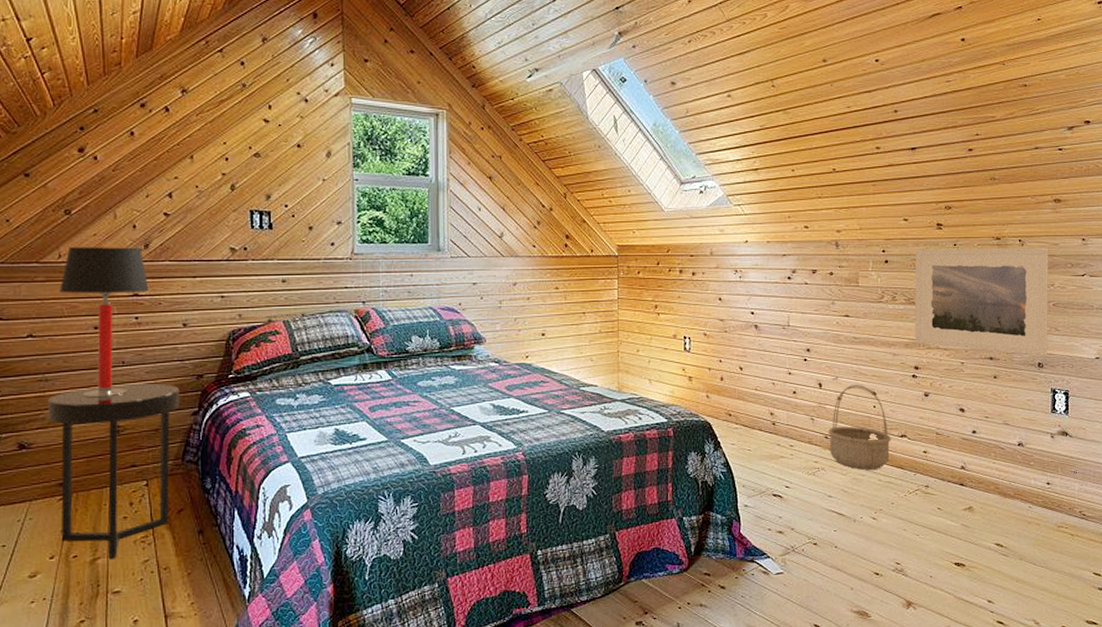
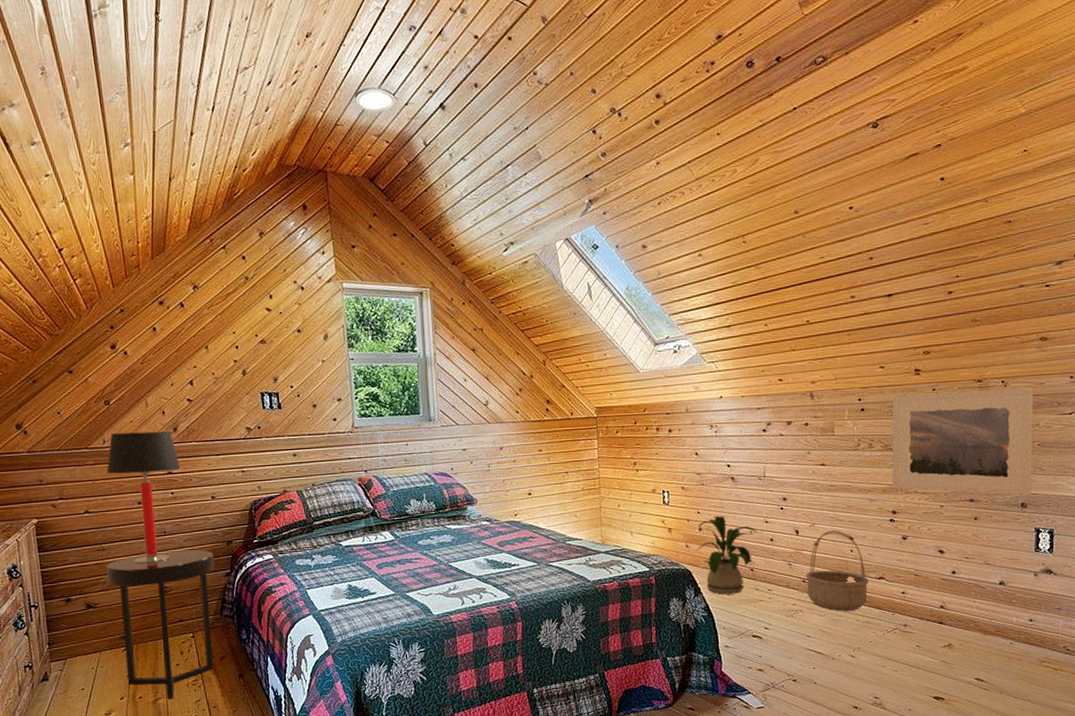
house plant: none [718,365,780,450] -> present [697,516,758,595]

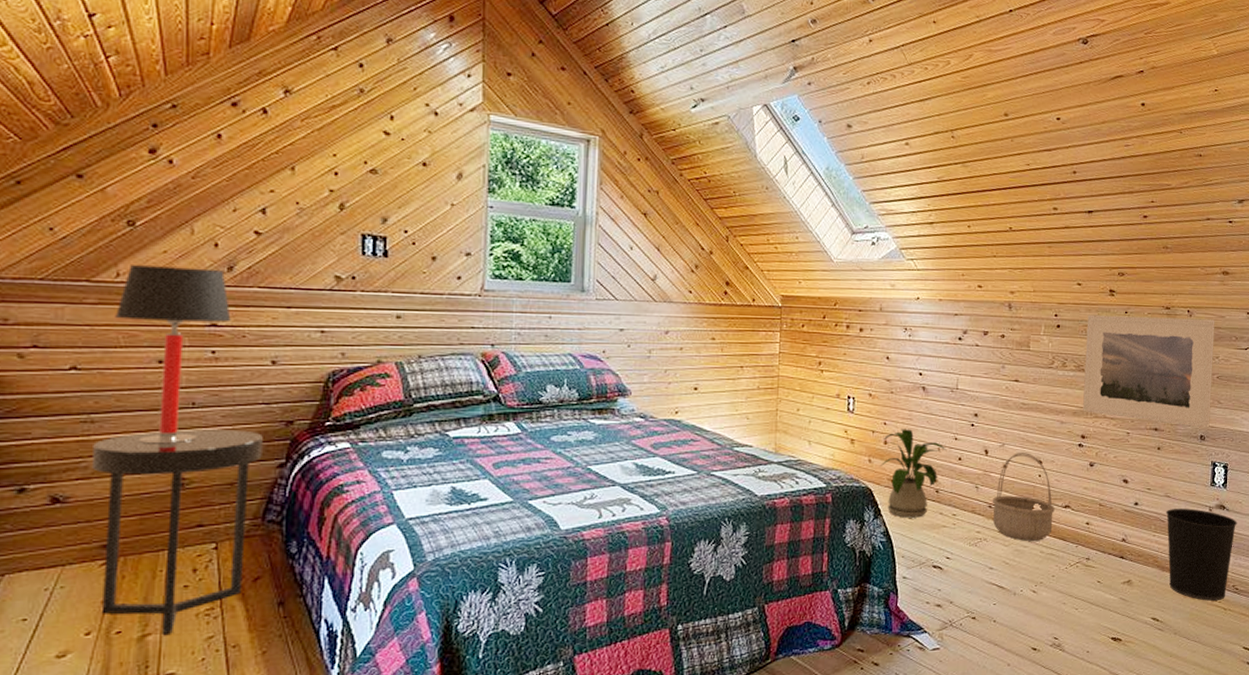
wastebasket: none [986,574,1067,662] -> present [1165,508,1237,601]

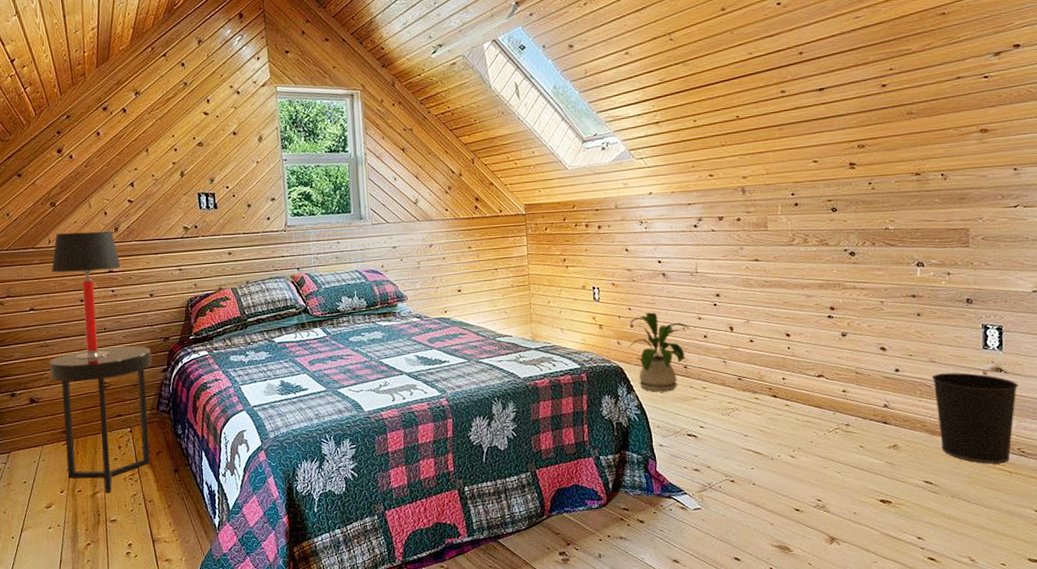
basket: present [992,453,1055,541] -> none [741,327,807,410]
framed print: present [1083,314,1215,428] -> none [827,180,977,291]

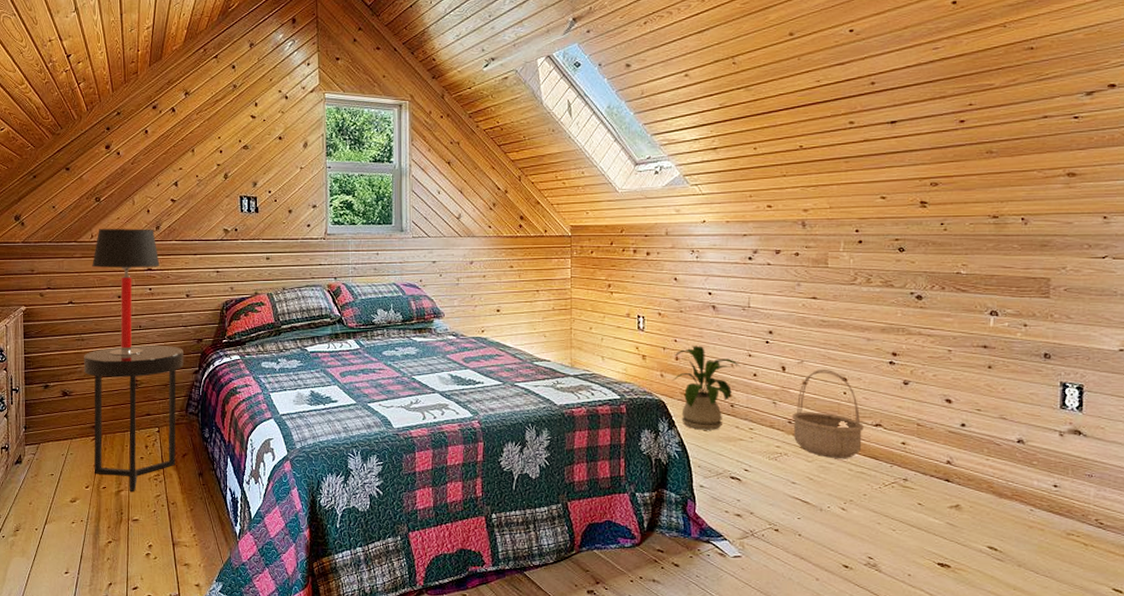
basket: none [741,327,807,410] -> present [792,370,864,458]
wastebasket: present [931,372,1019,464] -> none [1001,432,1099,534]

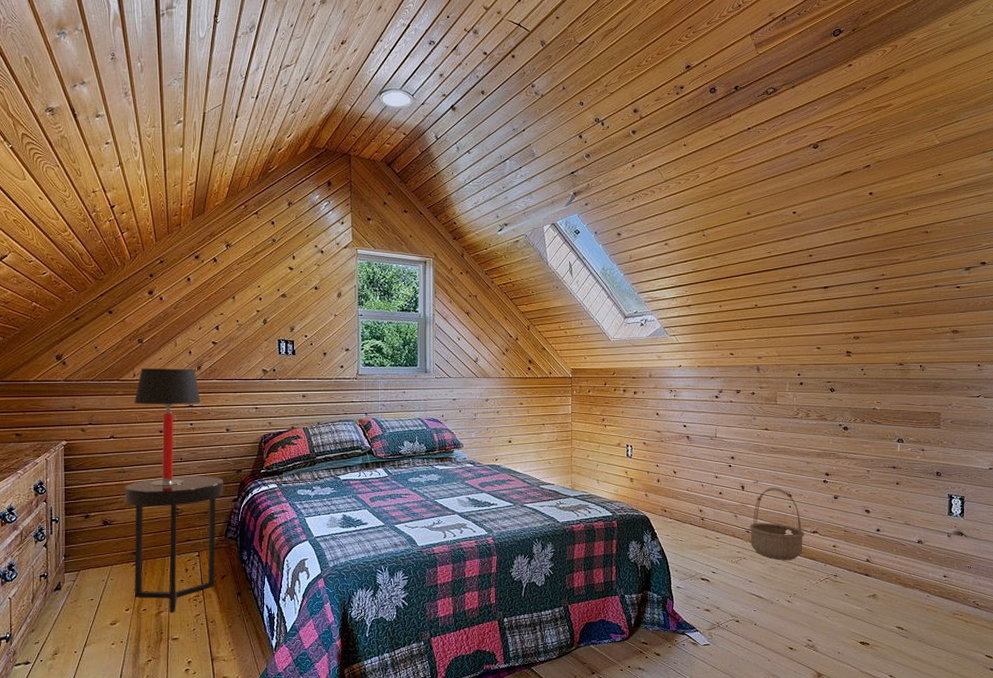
house plant: present [672,346,740,430] -> none [655,470,708,540]

